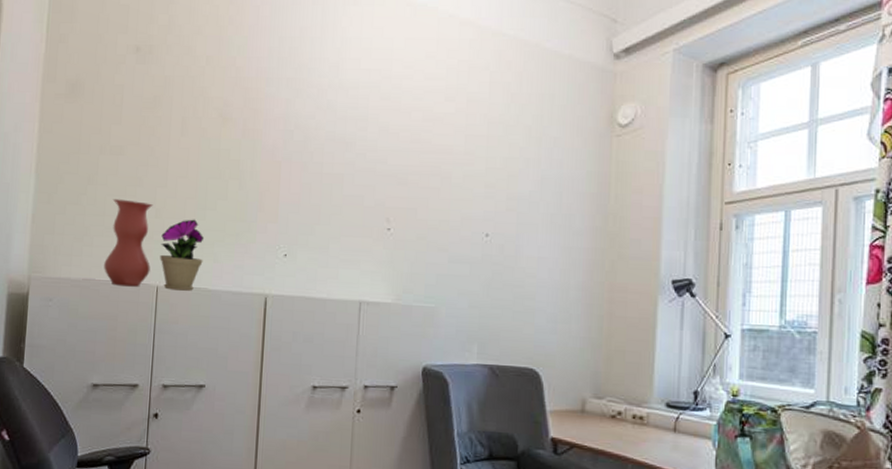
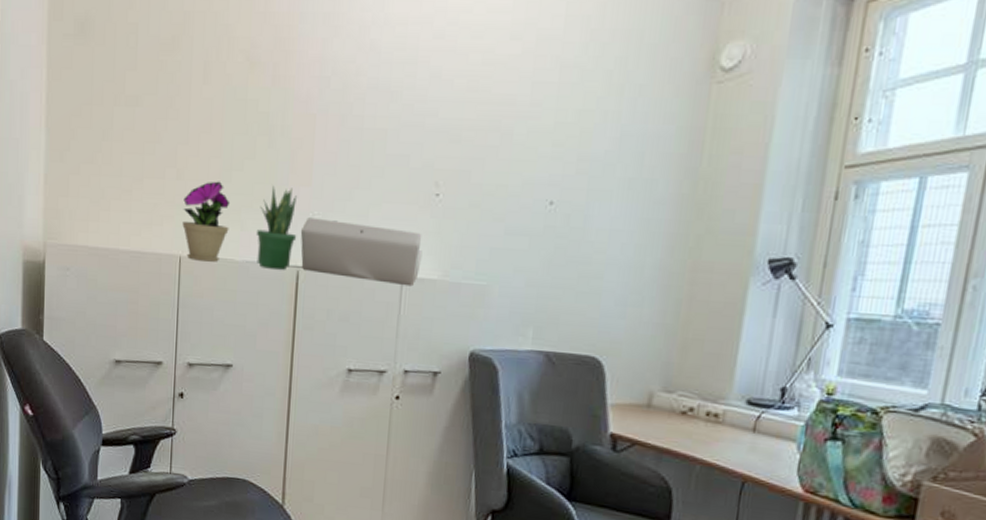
vase: present [104,199,153,288] -> none [123,157,174,258]
planter: none [227,222,265,298] -> present [255,185,297,271]
decorative box: none [268,250,377,310] -> present [300,217,422,287]

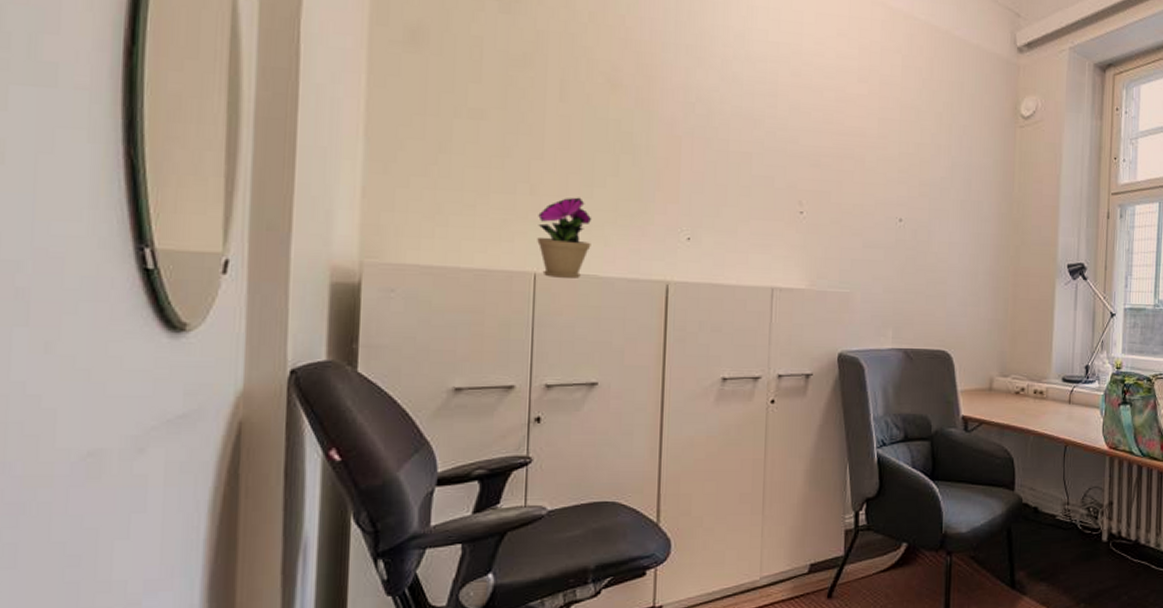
planter: present [255,185,297,271] -> none [621,202,665,286]
decorative box: present [300,217,422,287] -> none [668,233,790,296]

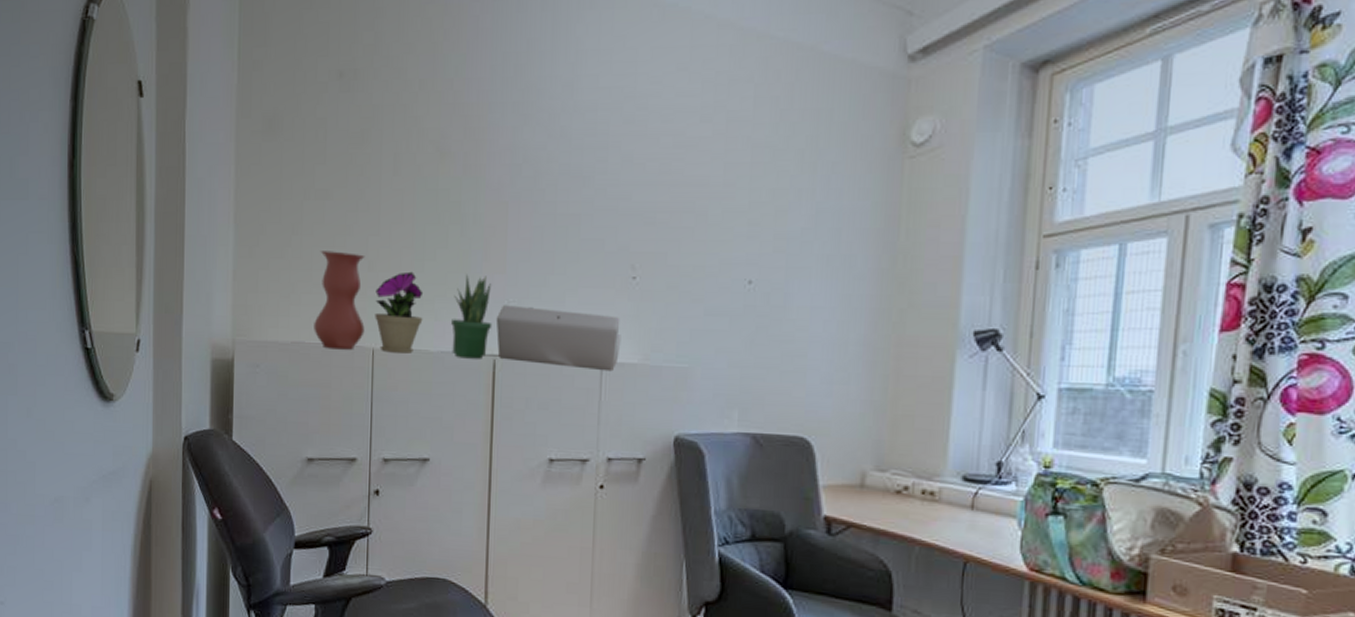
vase: none [464,171,527,276] -> present [314,251,365,351]
planter: none [621,202,665,286] -> present [450,274,493,361]
decorative box: none [668,233,790,296] -> present [496,305,621,372]

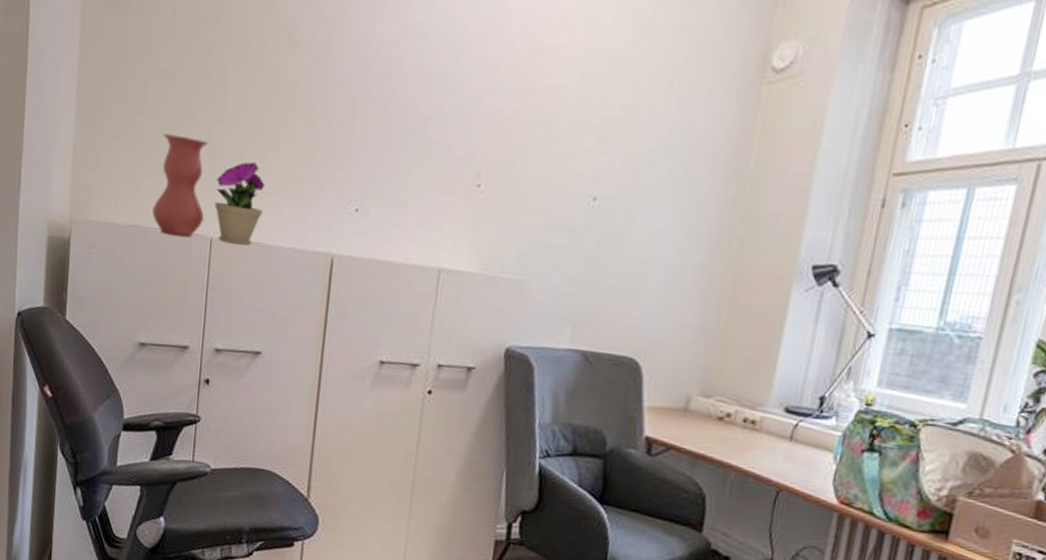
planter: present [450,274,493,361] -> none [290,169,334,258]
decorative box: present [496,305,621,372] -> none [336,203,462,279]

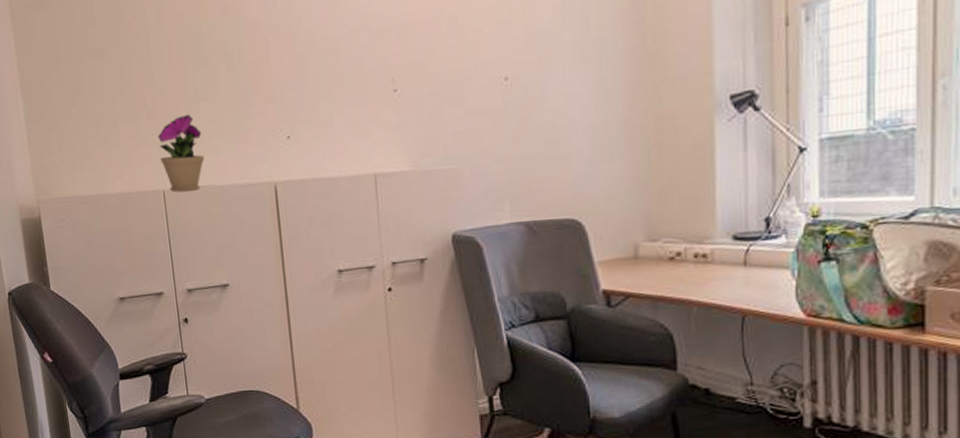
vase: present [152,134,208,239] -> none [102,104,154,197]

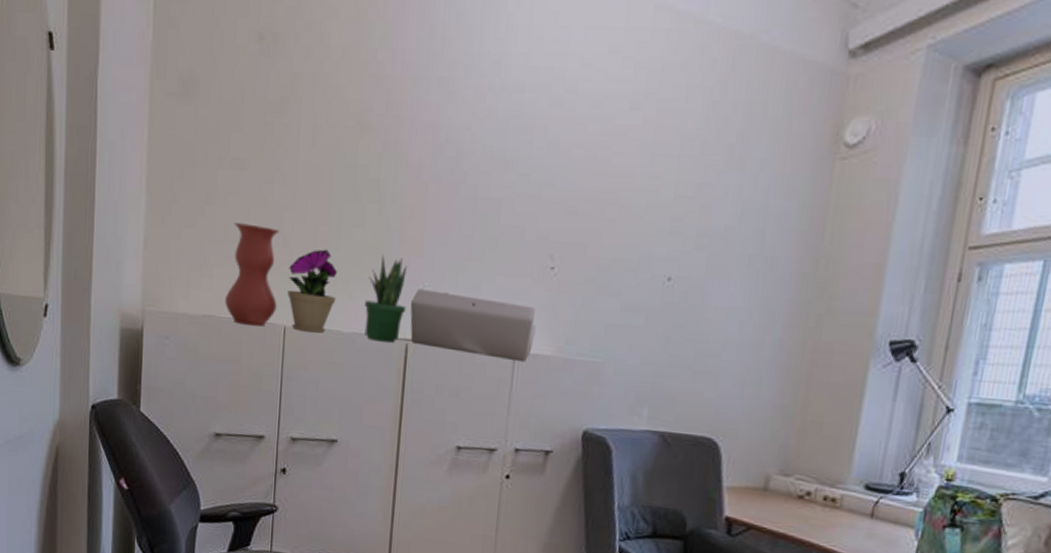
vase: none [102,104,154,197] -> present [225,223,280,328]
planter: none [230,108,269,189] -> present [364,255,407,344]
decorative box: none [271,129,391,185] -> present [410,289,536,363]

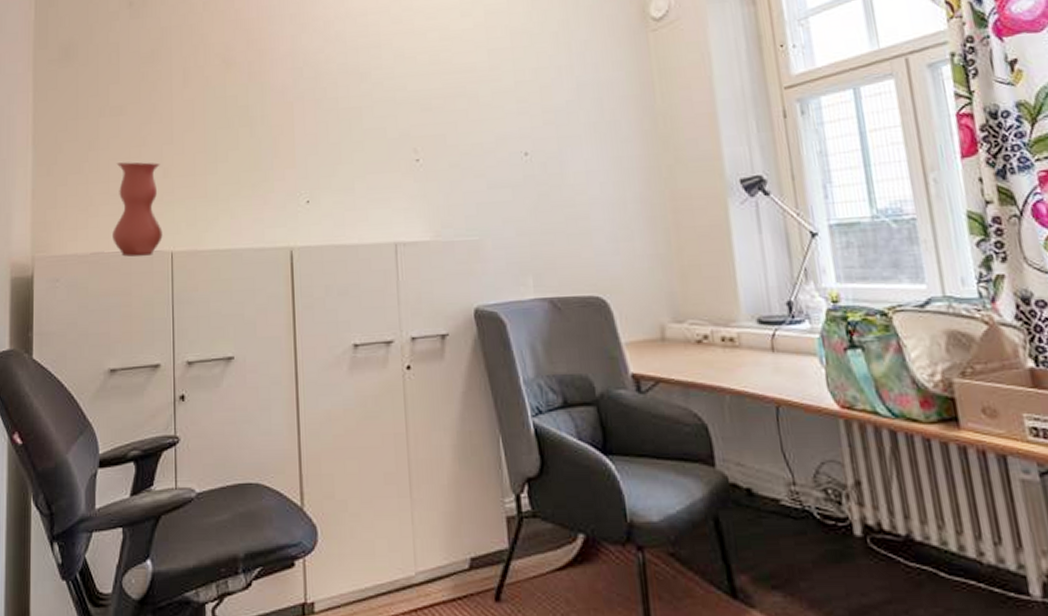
flower pot: present [287,249,338,334] -> none [172,174,219,255]
planter: present [364,255,407,344] -> none [246,171,287,254]
decorative box: present [410,289,536,363] -> none [289,196,412,252]

